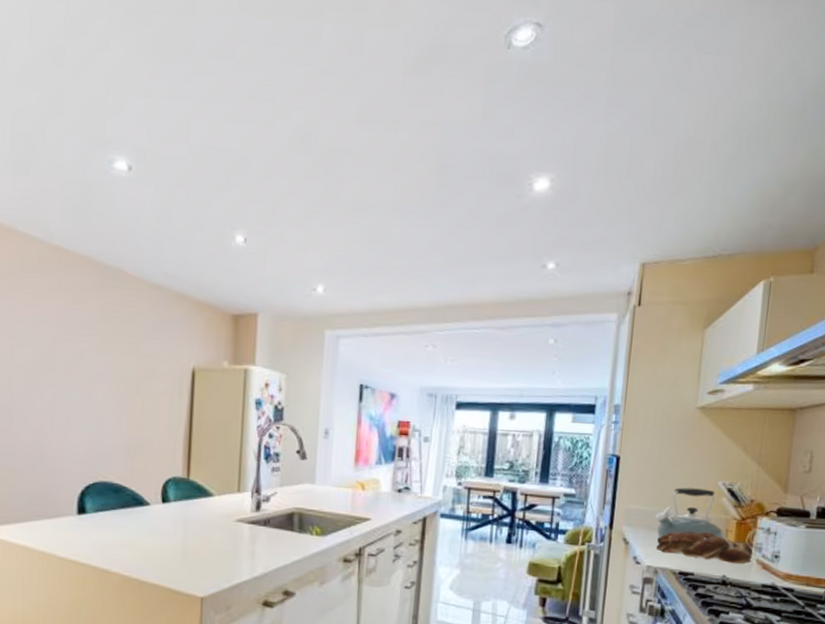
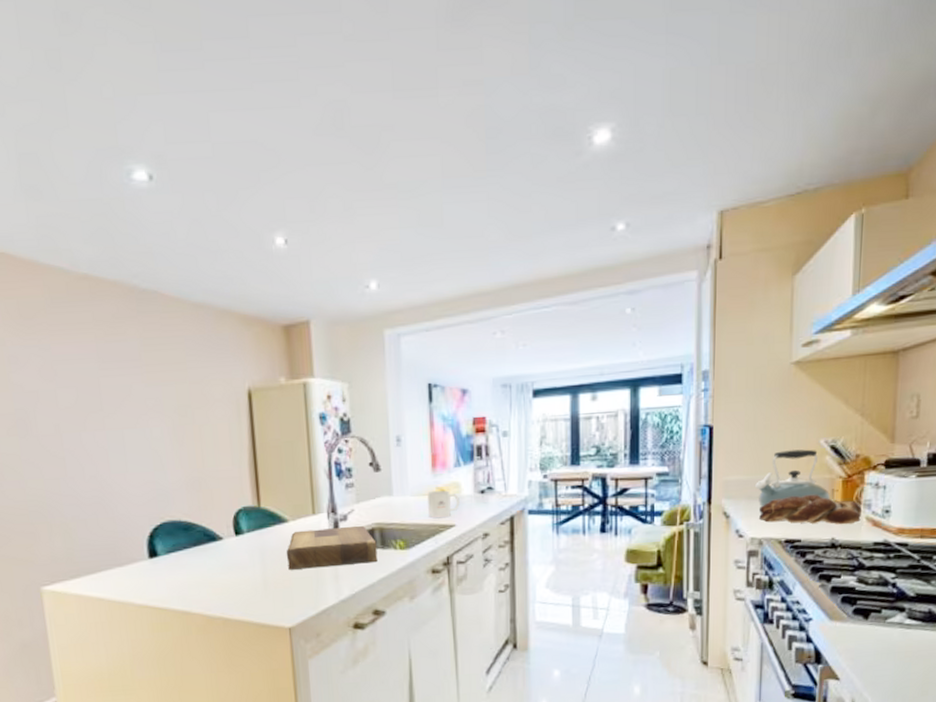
cutting board: none [207,505,295,545] -> present [286,525,378,570]
mug: none [346,484,377,511] -> present [427,490,460,519]

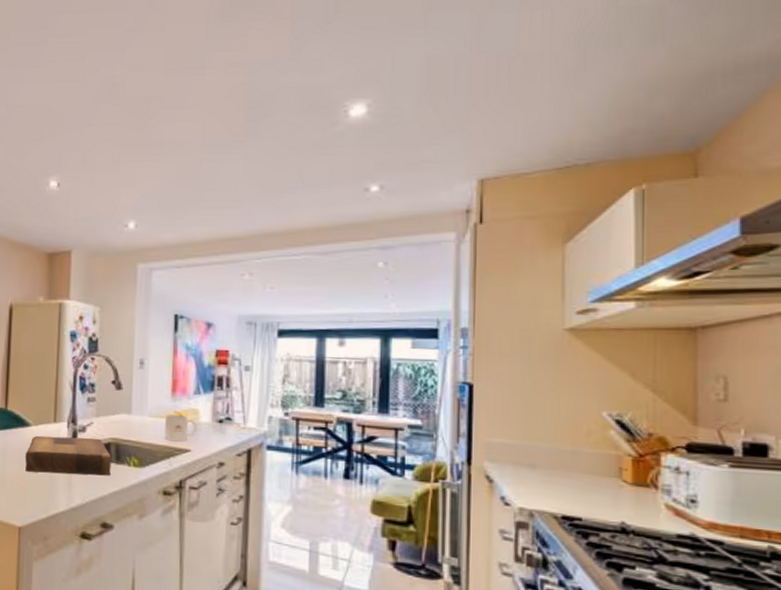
kettle: present [754,449,831,508] -> none [522,418,618,478]
bread loaf: present [759,494,863,525] -> none [529,468,660,510]

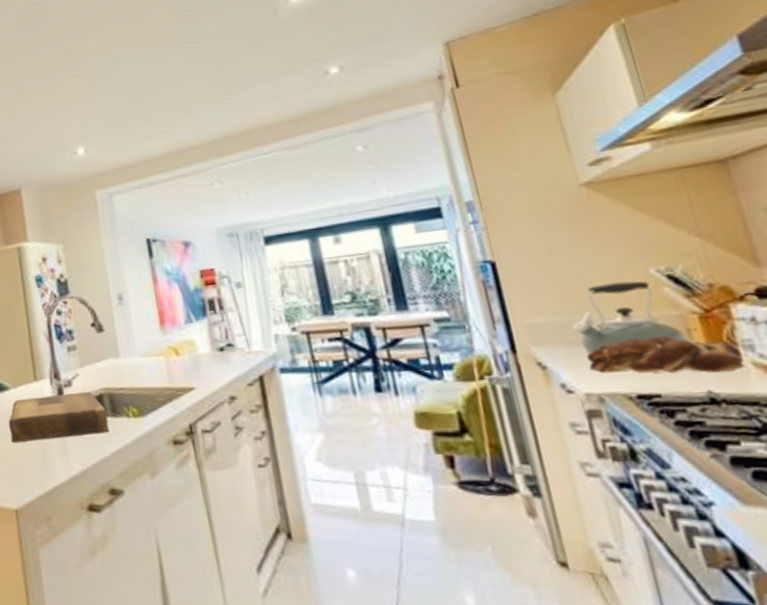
mug: present [164,415,197,442] -> none [158,349,197,382]
kettle: none [522,418,618,478] -> present [571,281,689,355]
bread loaf: none [529,468,660,510] -> present [587,335,745,374]

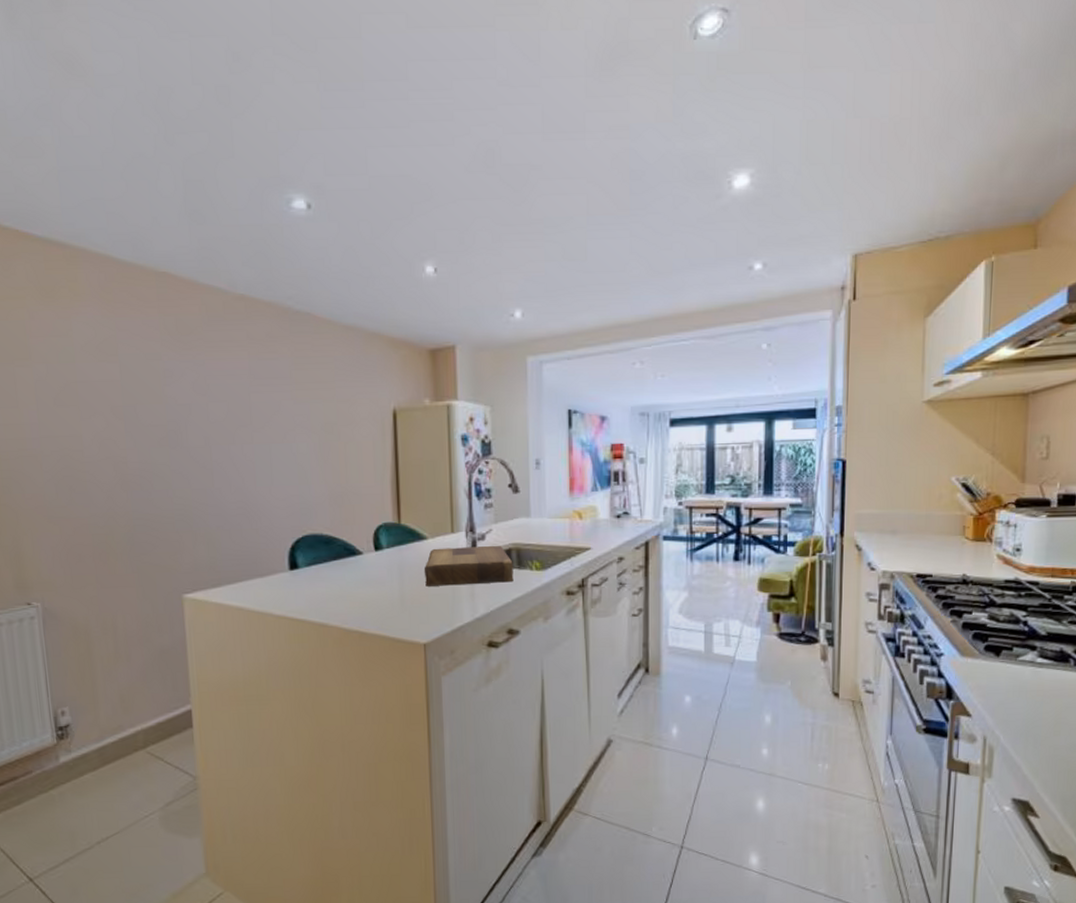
kettle: present [571,281,689,355] -> none [886,486,962,542]
bread loaf: present [587,335,745,374] -> none [891,530,994,562]

